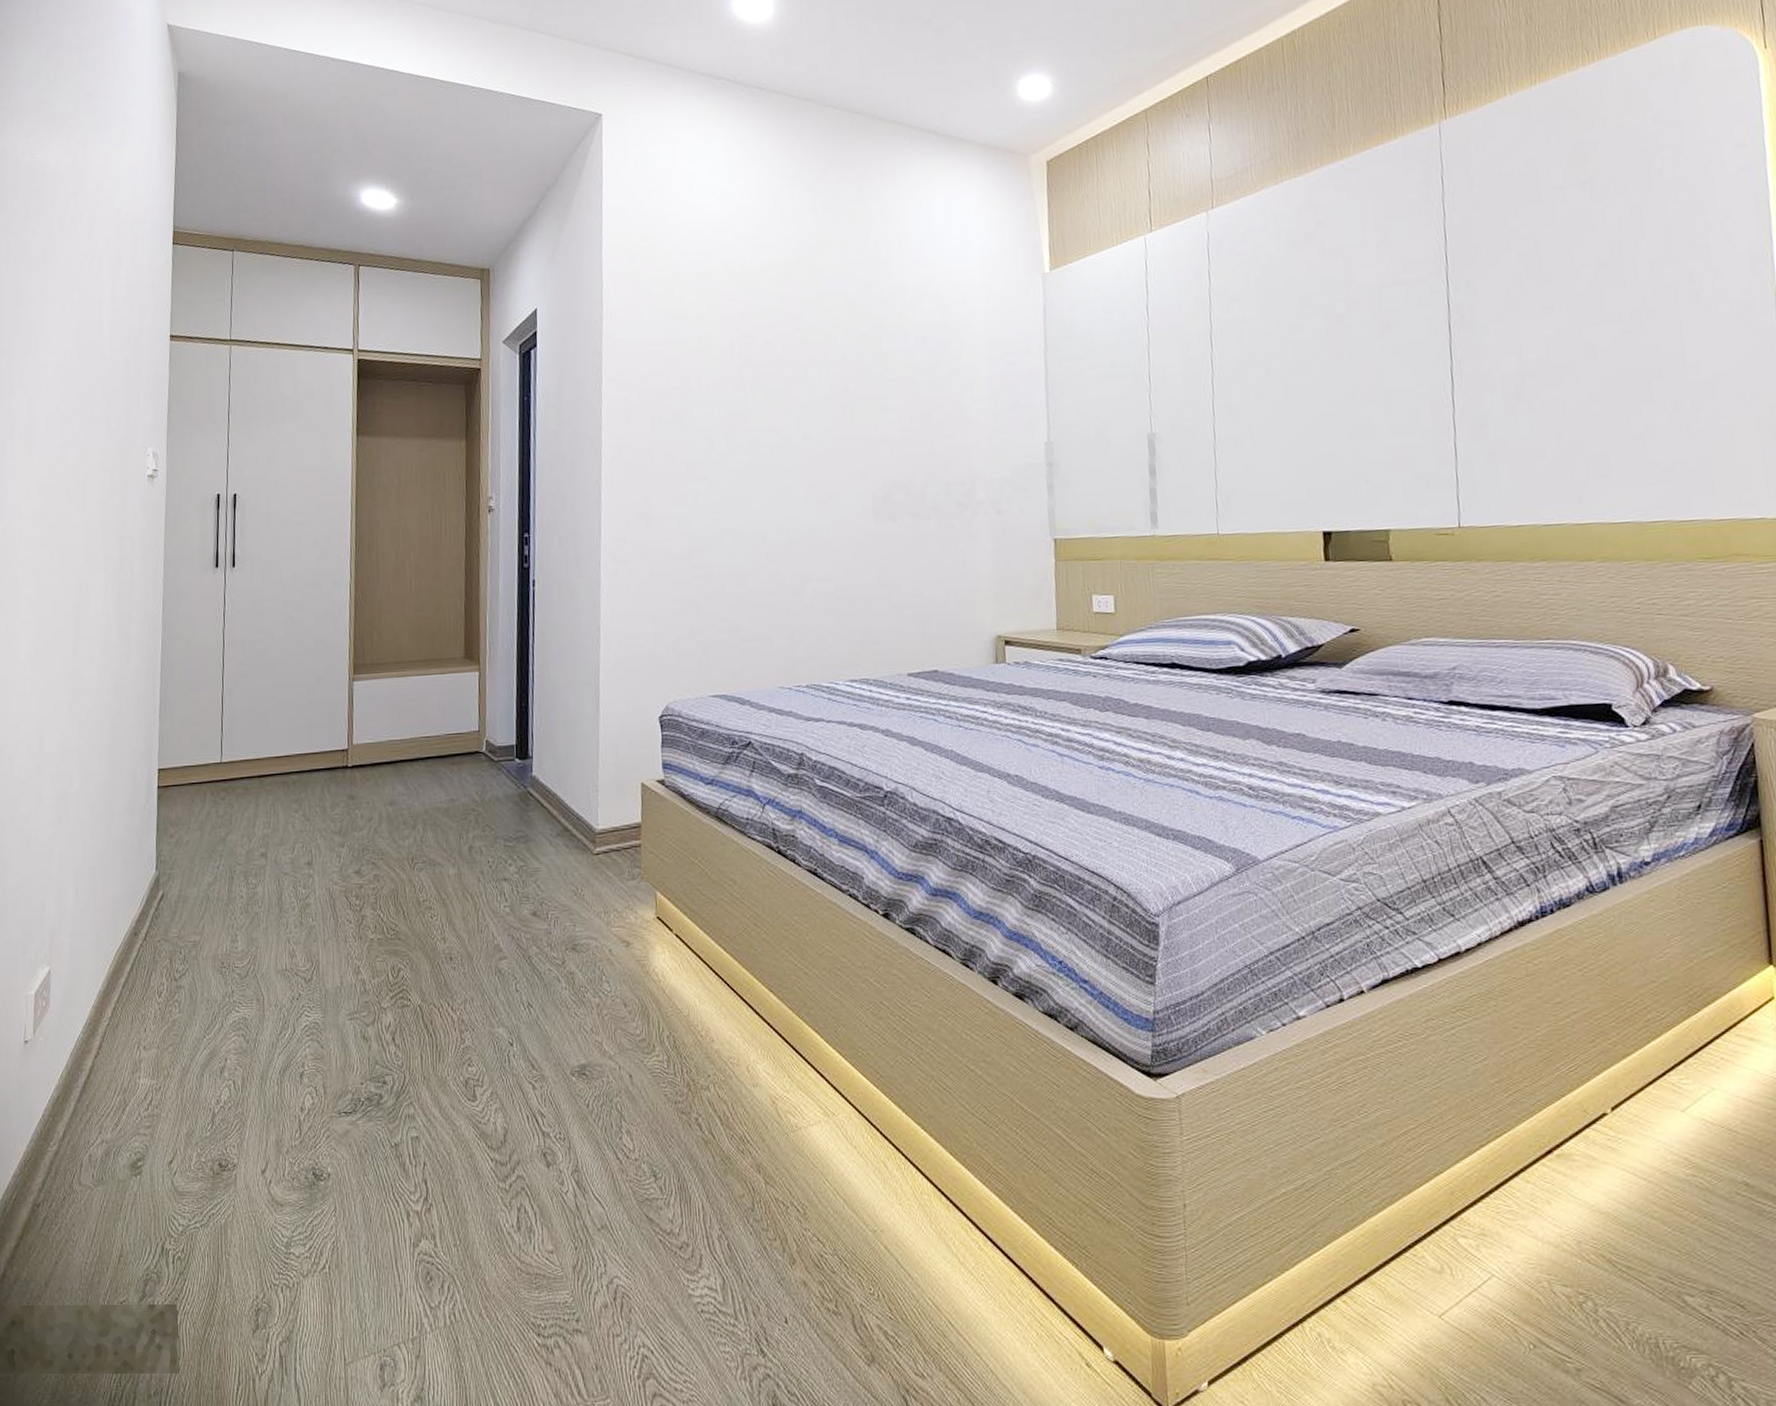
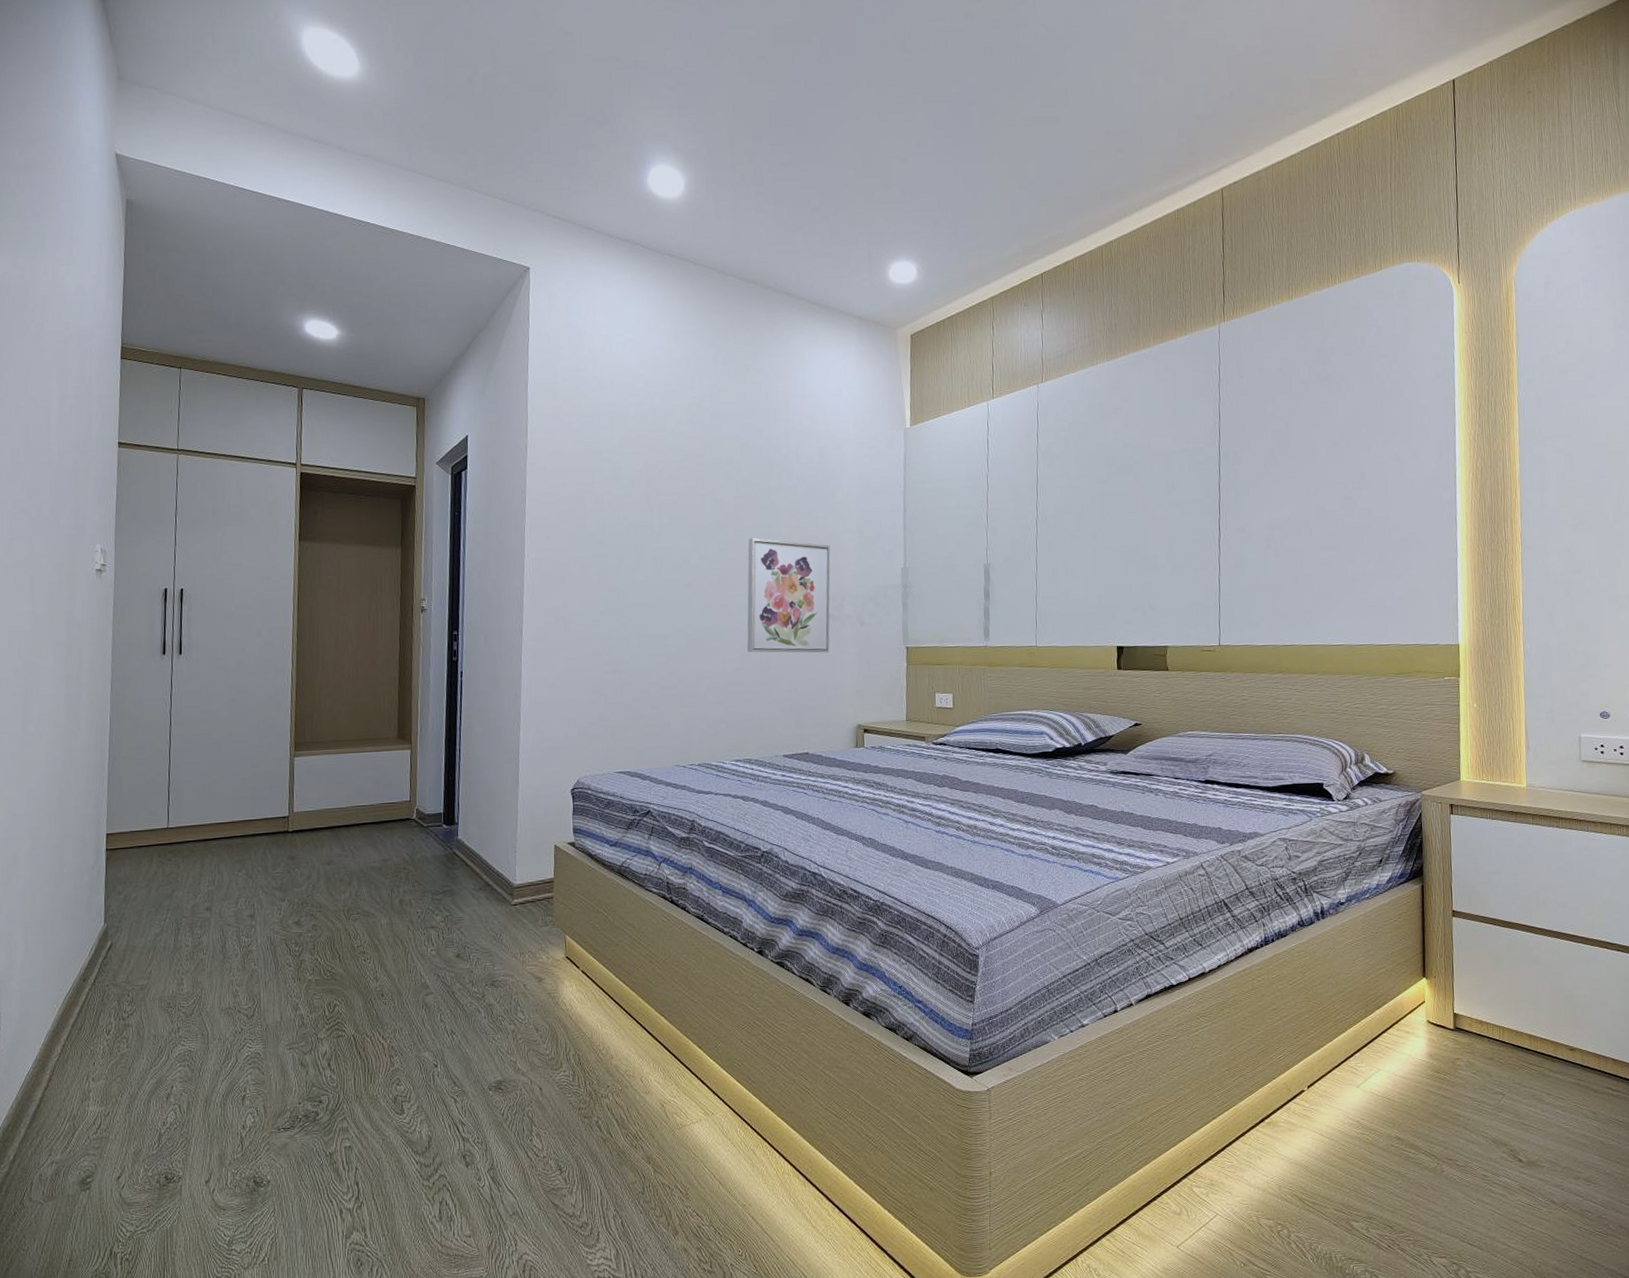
wall art: none [858,413,960,550] -> present [747,538,831,653]

